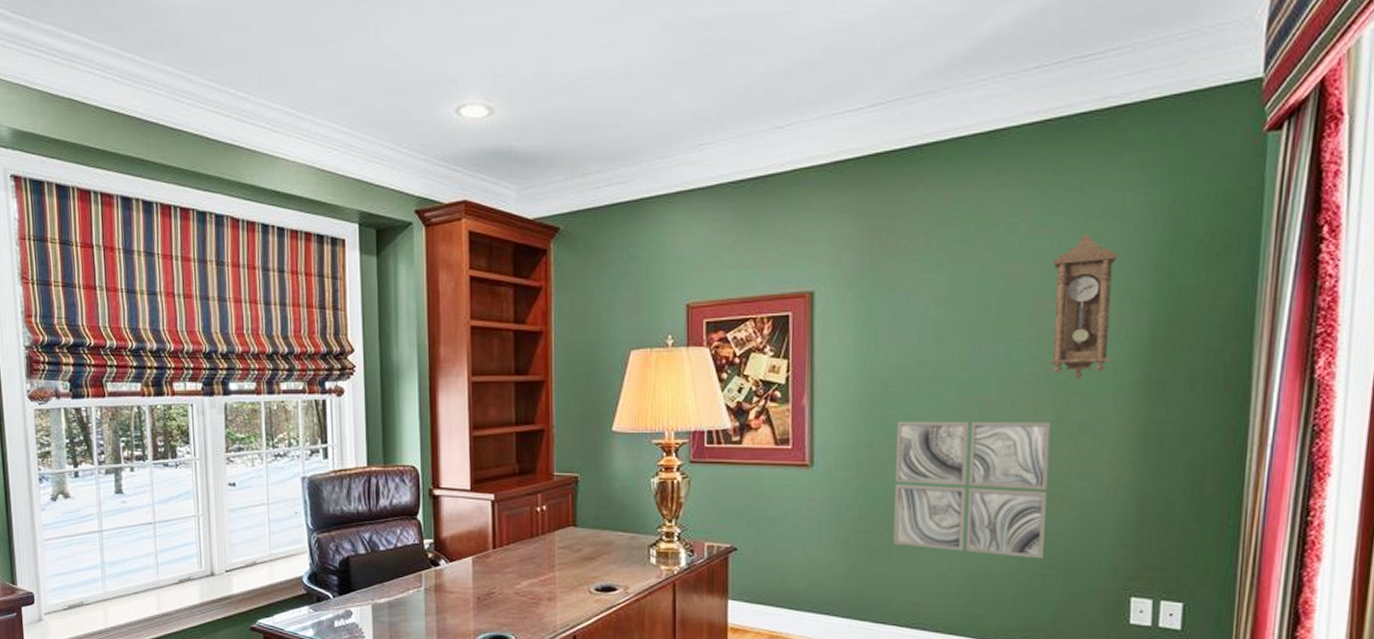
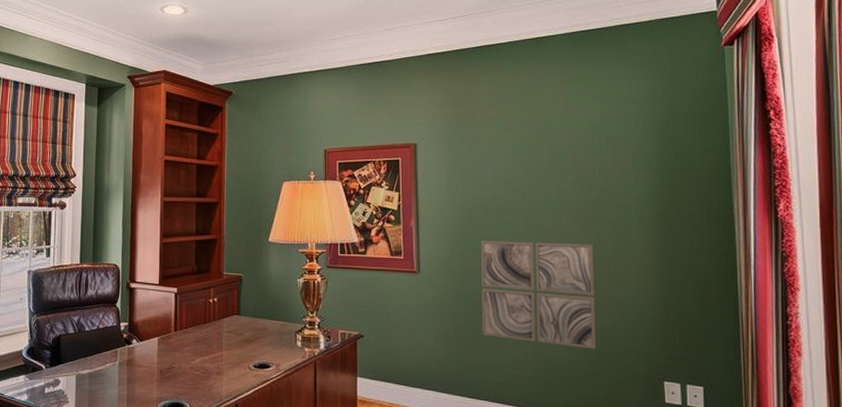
pendulum clock: present [1049,233,1119,379] -> none [585,110,632,213]

